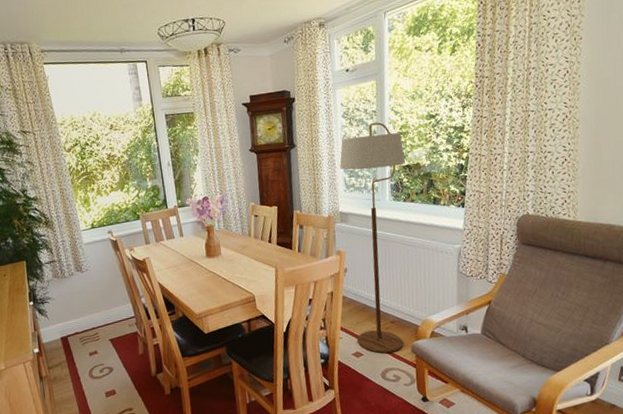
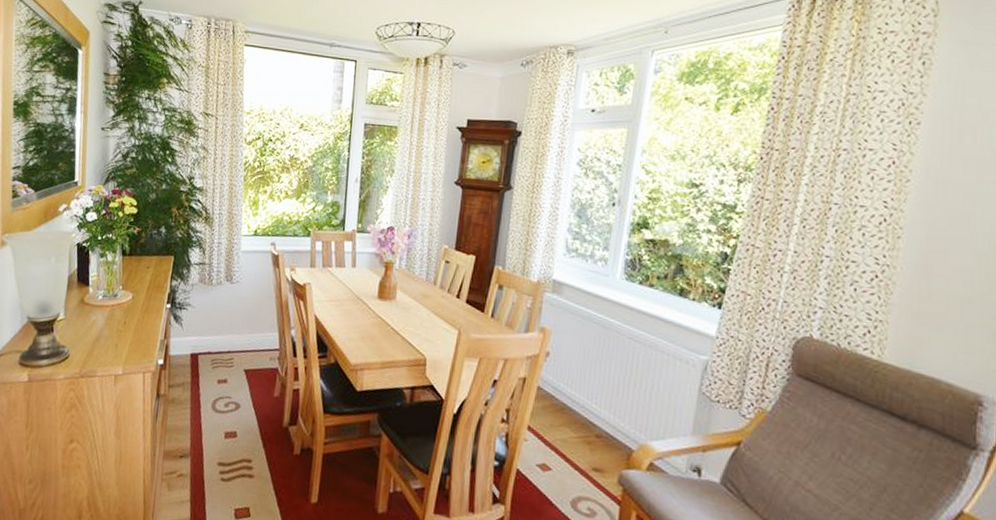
floor lamp: present [339,122,406,353] -> none [546,179,651,477]

